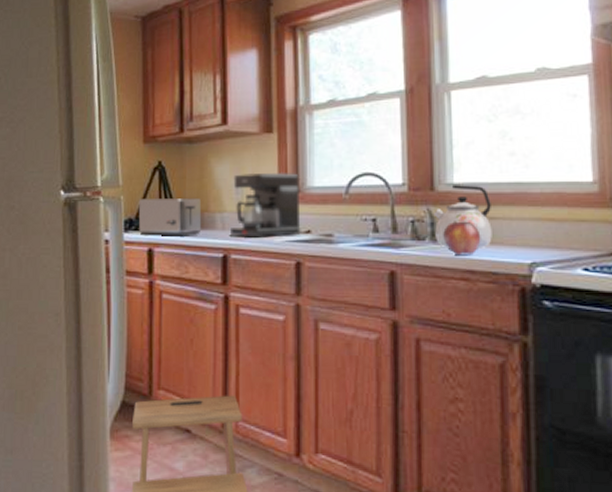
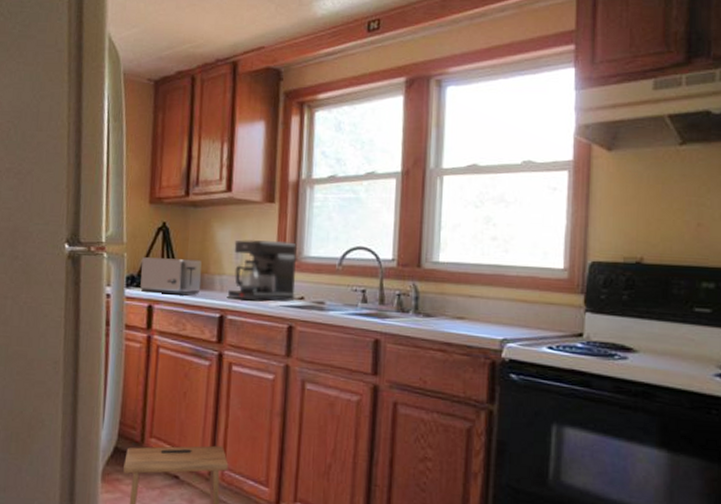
kettle: present [433,184,492,248] -> none [418,263,471,323]
fruit: present [443,221,481,256] -> none [425,297,460,330]

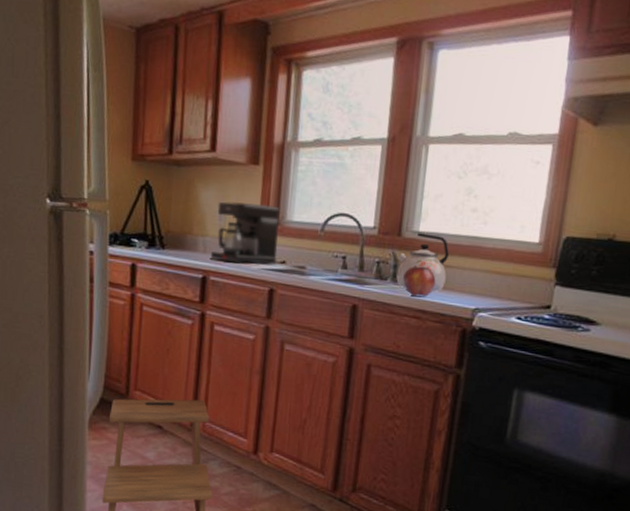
toaster: present [140,257,202,296] -> none [123,215,185,256]
kettle: none [418,263,471,323] -> present [396,233,449,292]
fruit: none [425,297,460,330] -> present [403,265,436,298]

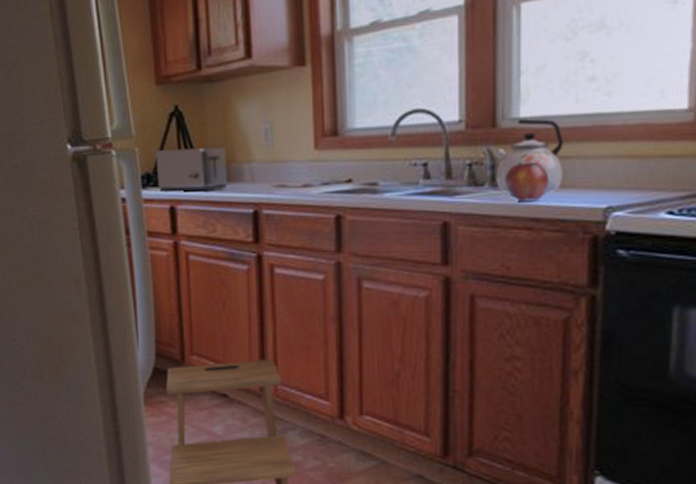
toaster: none [123,215,185,256] -> present [155,146,228,193]
coffee maker: present [211,201,281,264] -> none [261,112,341,190]

